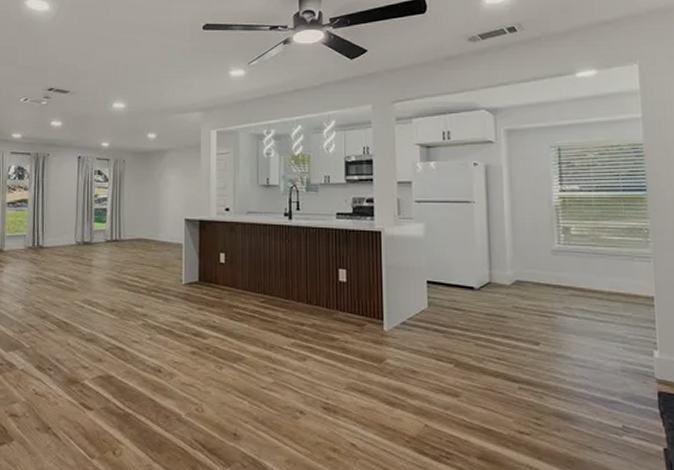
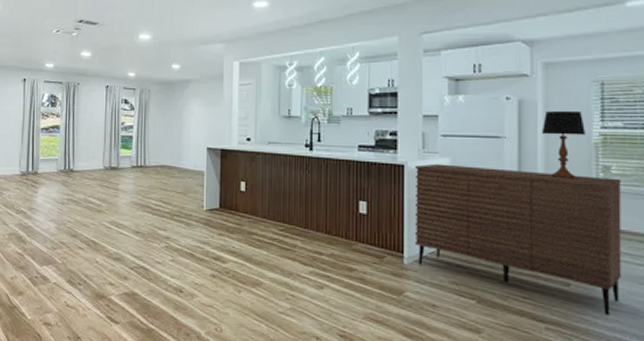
sideboard: none [391,229,585,372] -> present [414,163,622,315]
table lamp: none [507,175,546,241] -> present [541,110,585,180]

